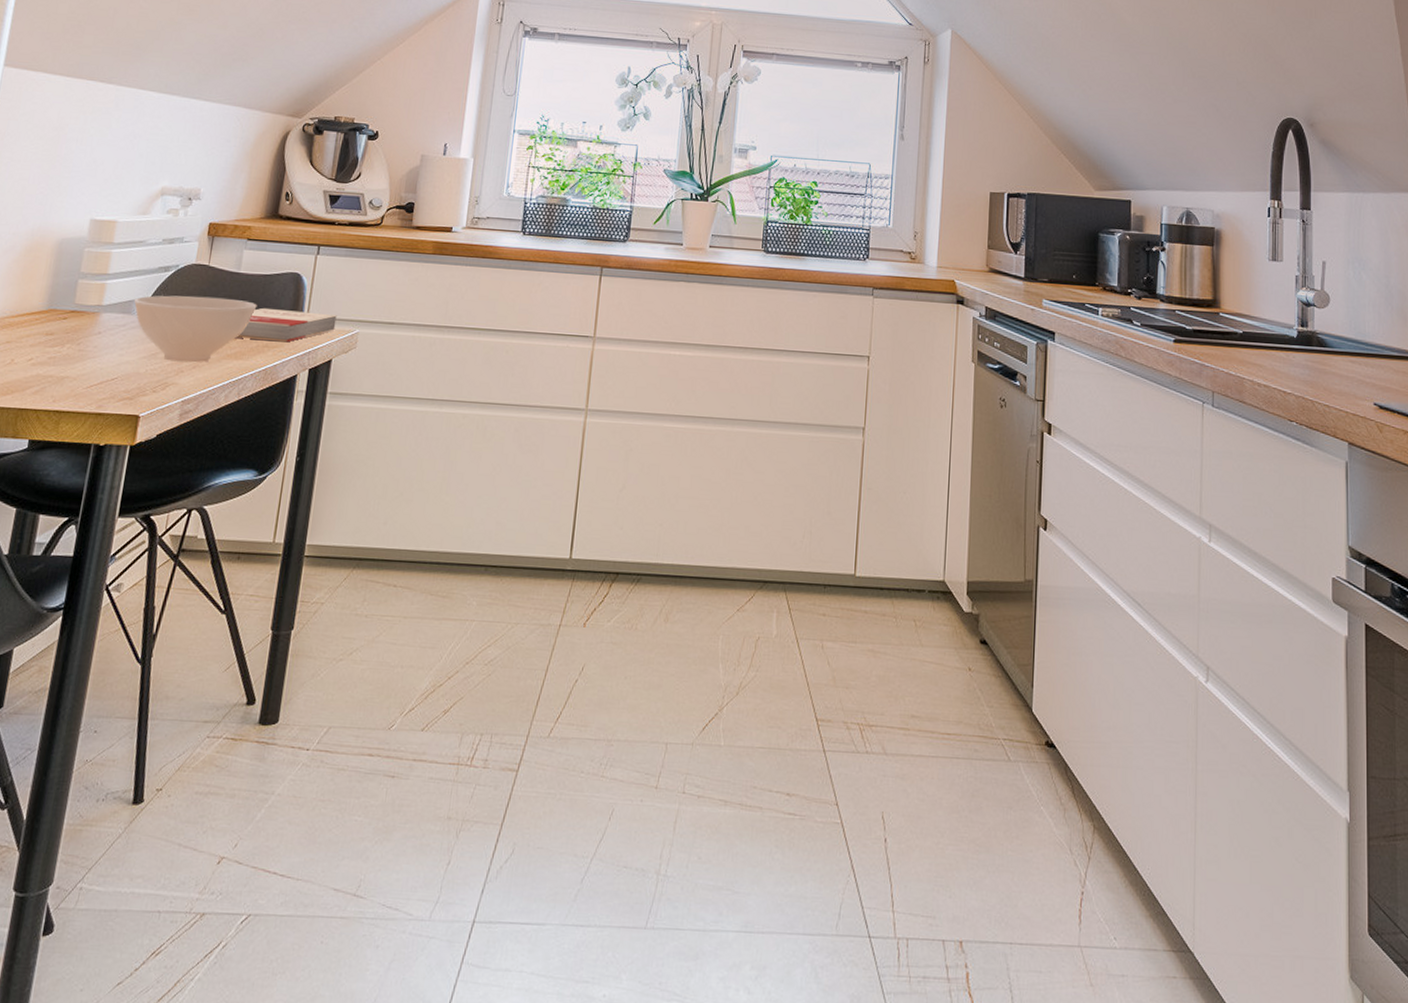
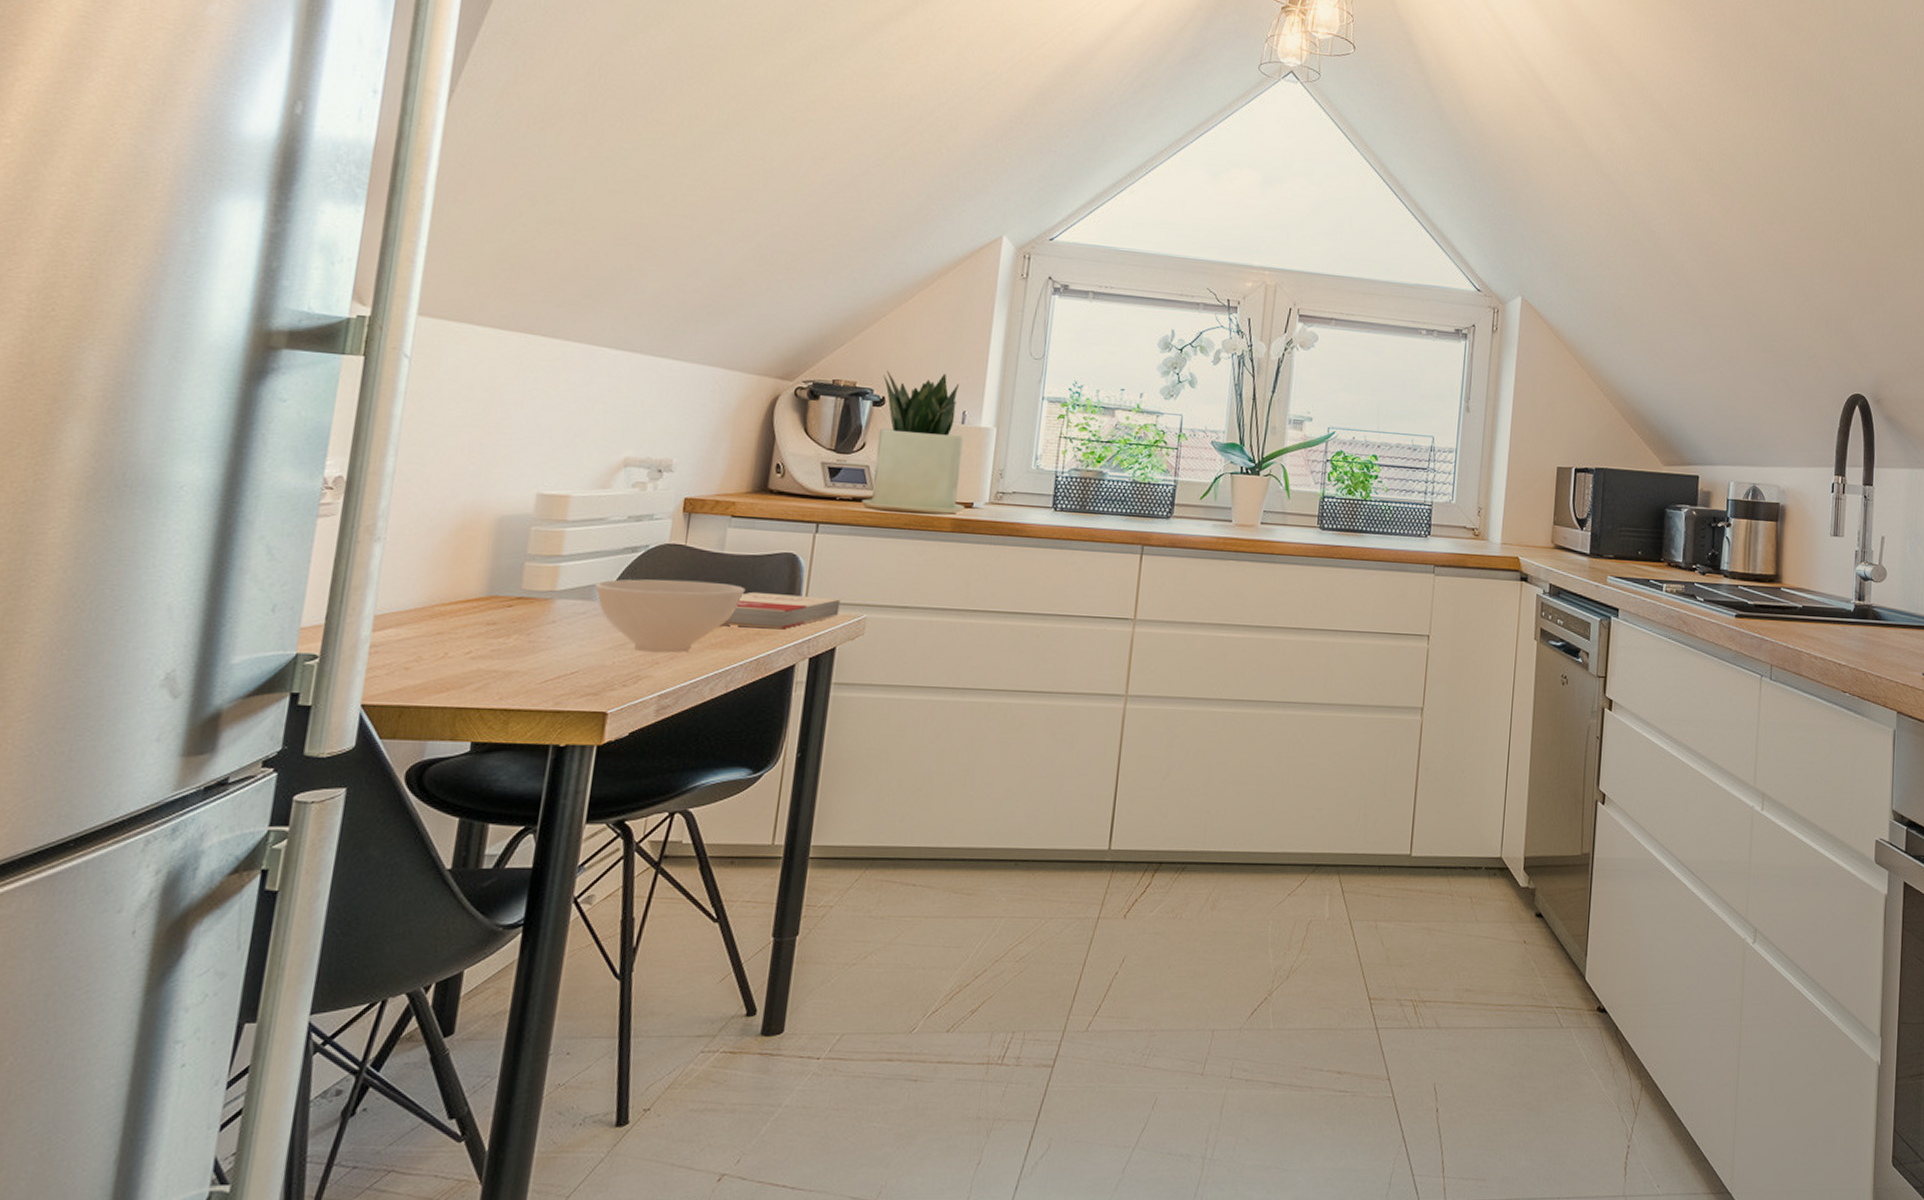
planter: none [356,107,445,239] -> present [861,370,965,516]

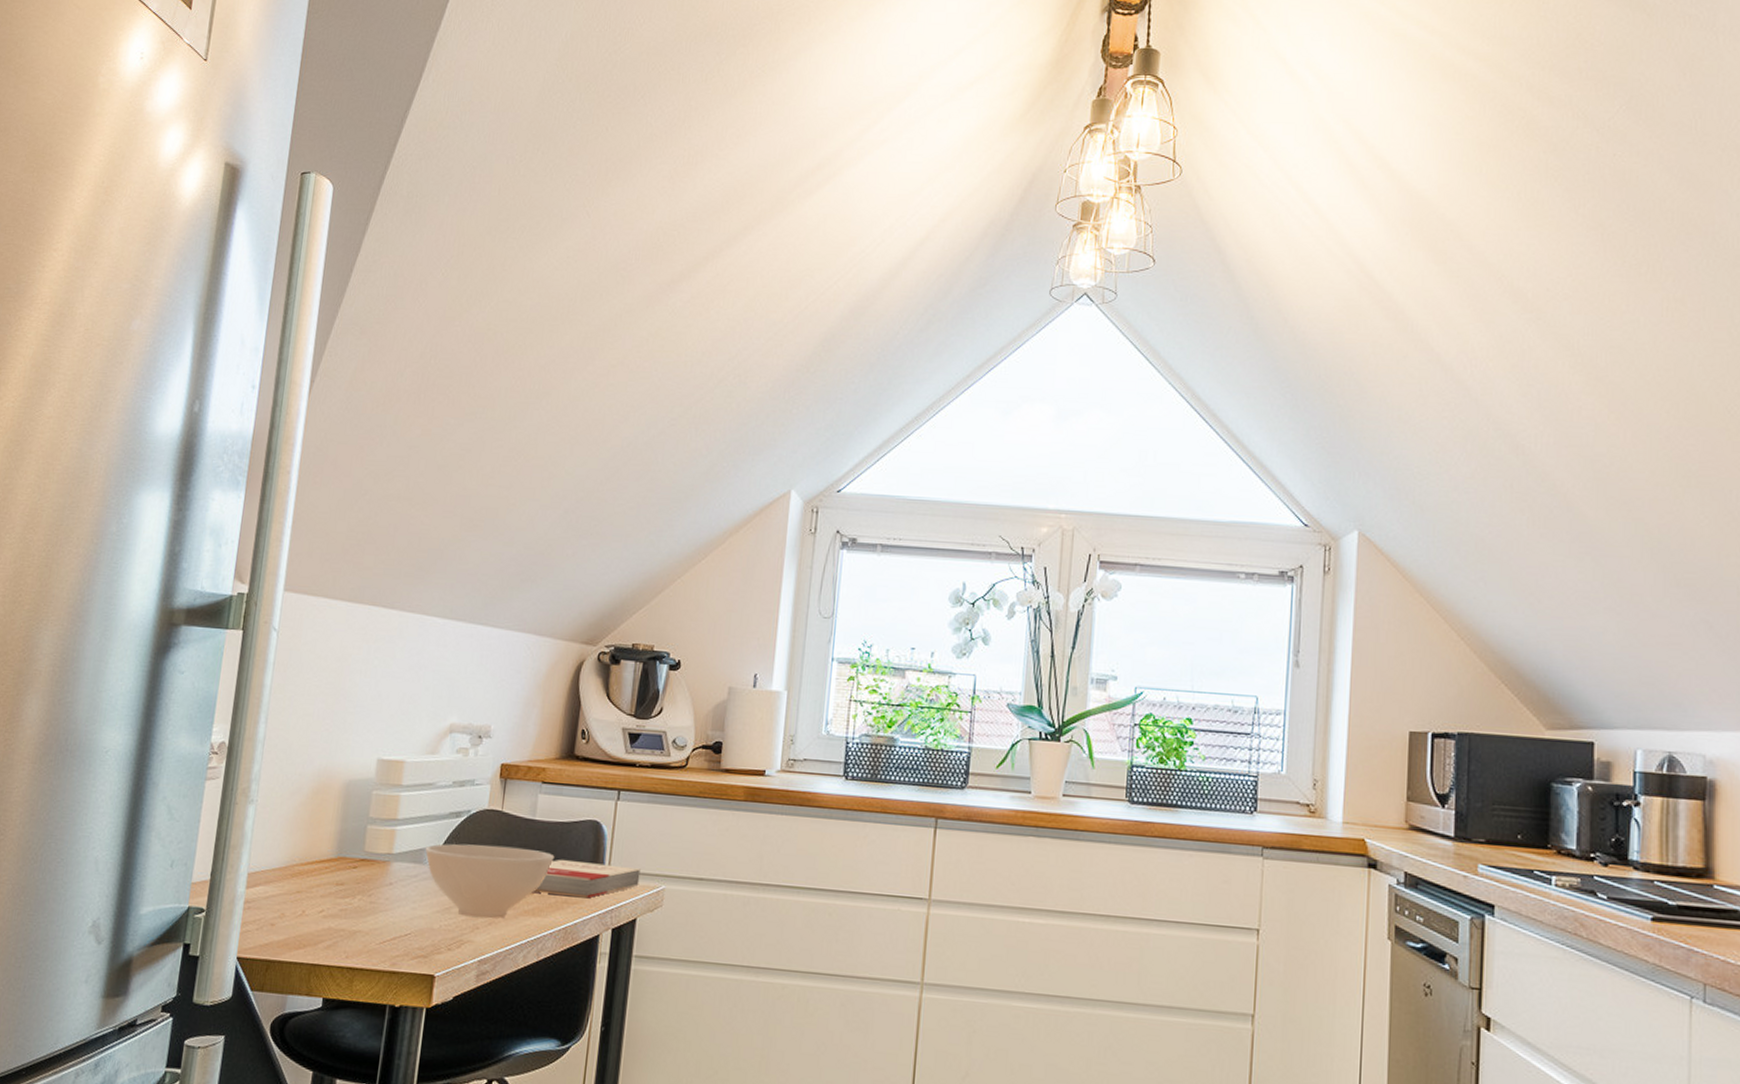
planter: present [861,370,965,516] -> none [659,632,757,784]

